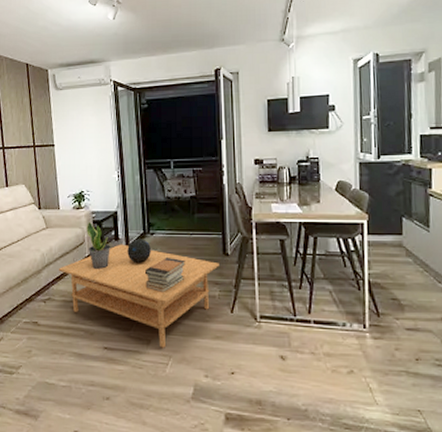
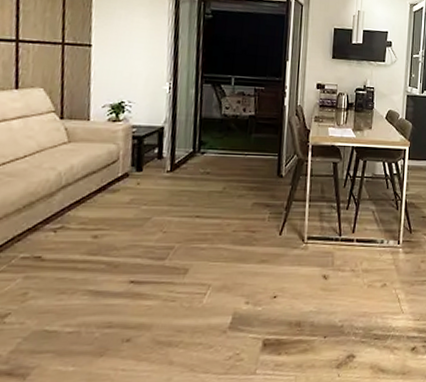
coffee table: present [59,244,219,348] -> none [80,163,272,277]
potted plant: present [86,221,110,269] -> none [122,136,152,191]
decorative globe: present [127,238,152,263] -> none [171,158,201,184]
book stack: present [144,258,185,293] -> none [189,179,237,217]

